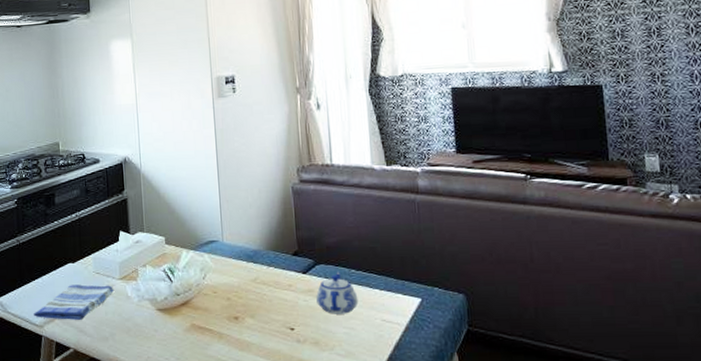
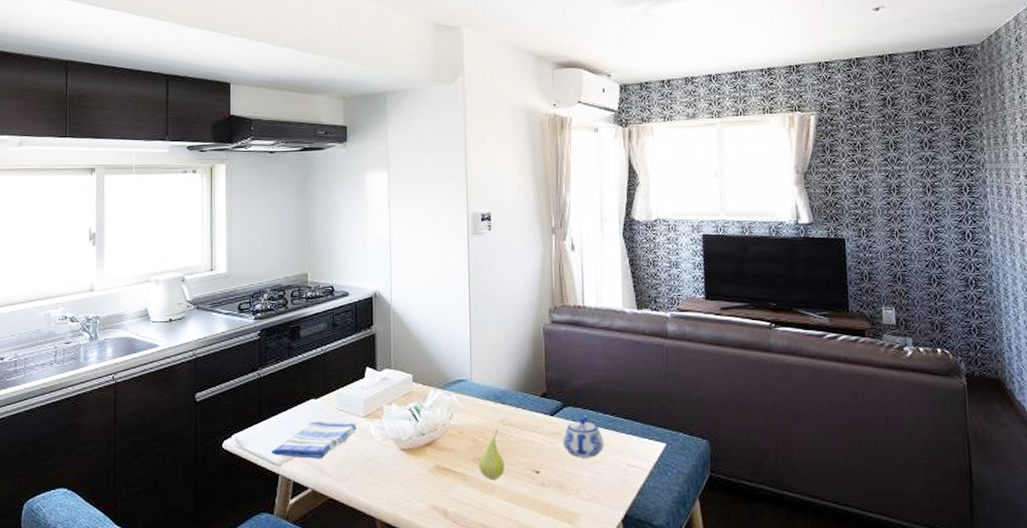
fruit: none [233,287,260,337] -> present [478,429,505,479]

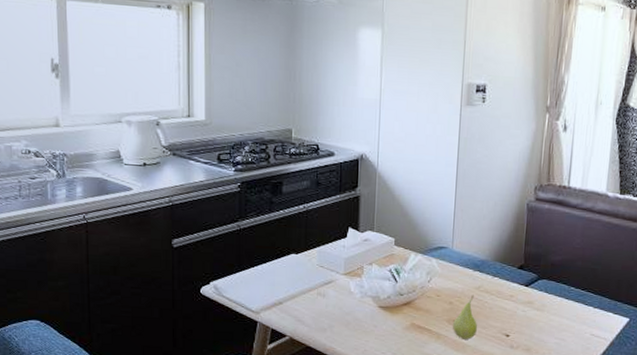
dish towel: present [272,422,358,459] -> none [250,275,338,310]
teapot: present [563,415,605,458] -> none [534,288,573,326]

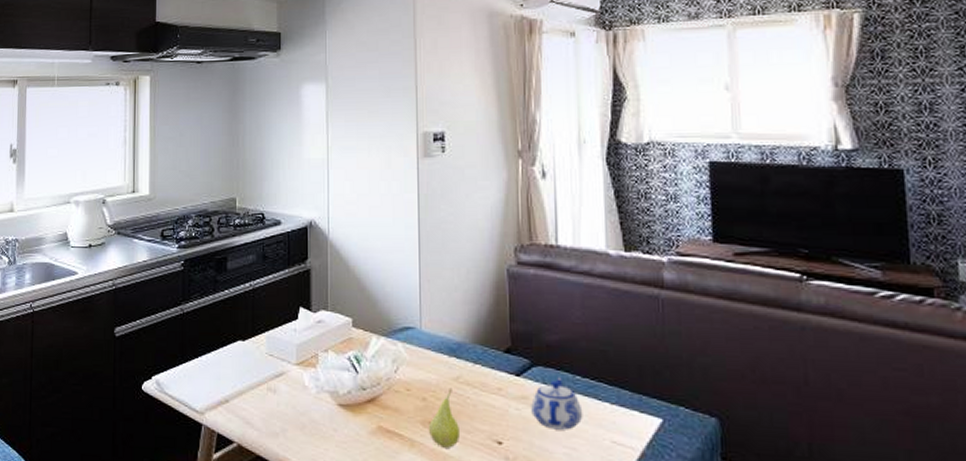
teapot: none [534,288,573,326] -> present [531,377,583,430]

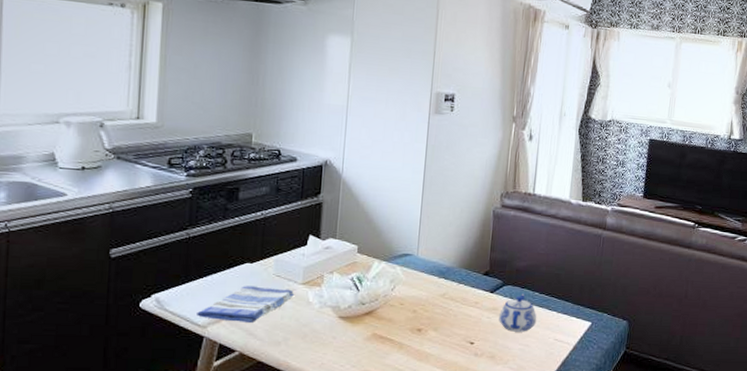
dish towel: none [194,366,290,409] -> present [197,286,295,323]
fruit: present [428,387,461,448] -> none [415,302,442,349]

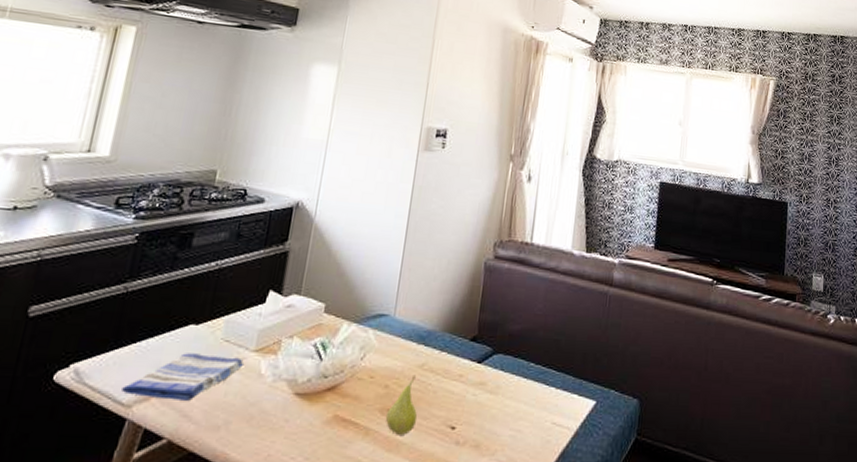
fruit: none [415,302,442,349] -> present [385,374,418,435]
teapot: present [499,293,537,332] -> none [486,364,532,414]

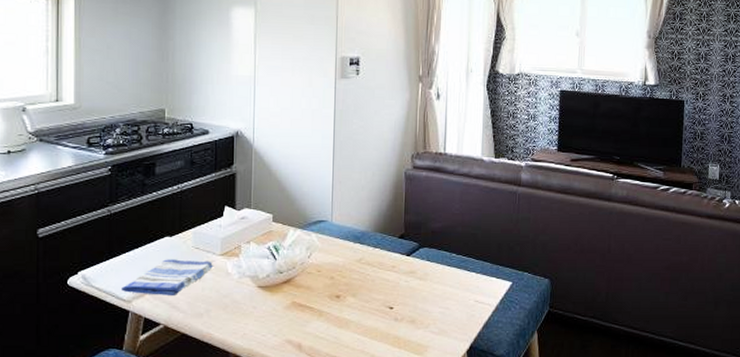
fruit: present [385,374,418,435] -> none [334,267,361,315]

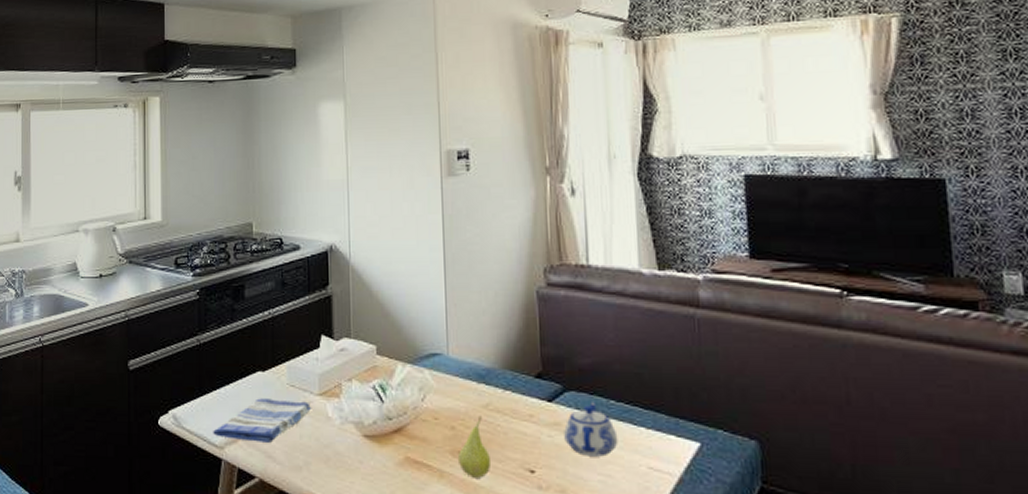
fruit: none [334,267,361,315] -> present [457,415,492,478]
teapot: none [417,255,456,295] -> present [564,402,618,457]

